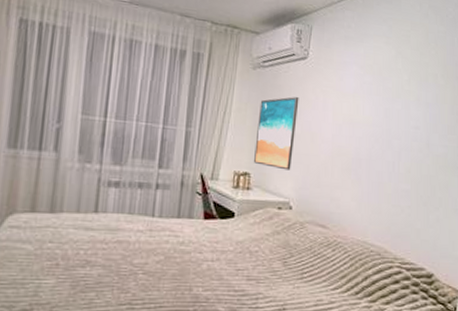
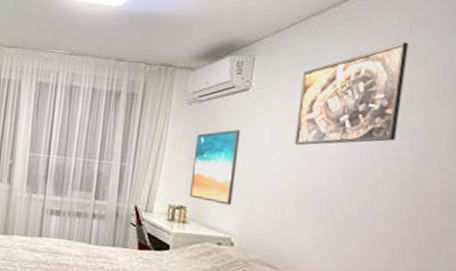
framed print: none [343,26,426,114] -> present [294,42,409,146]

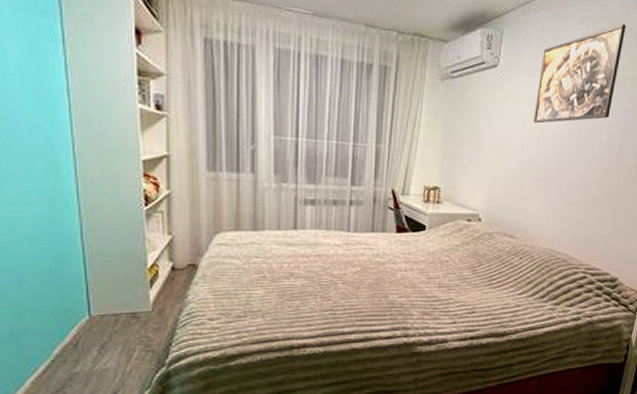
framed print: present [190,130,241,205] -> none [444,108,489,183]

